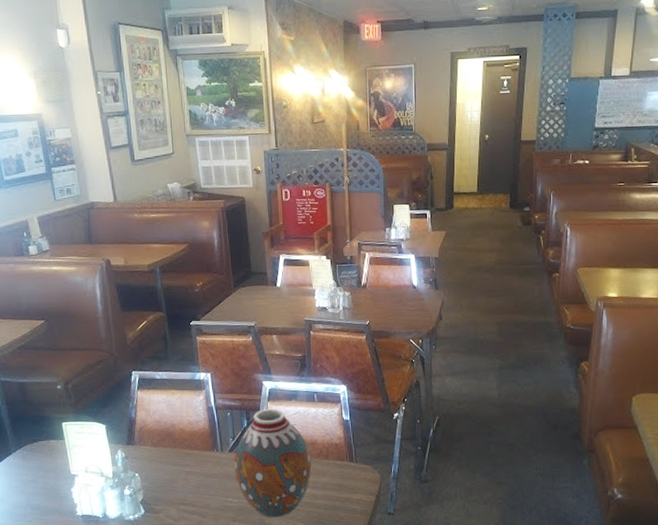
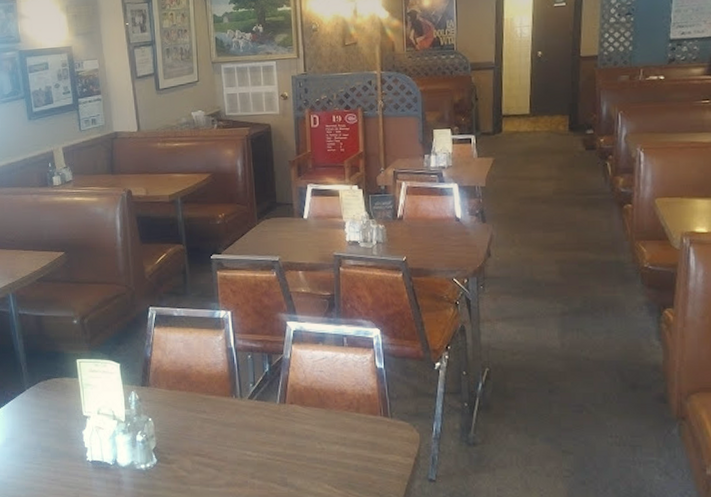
vase: present [234,408,312,518] -> none [254,352,341,477]

